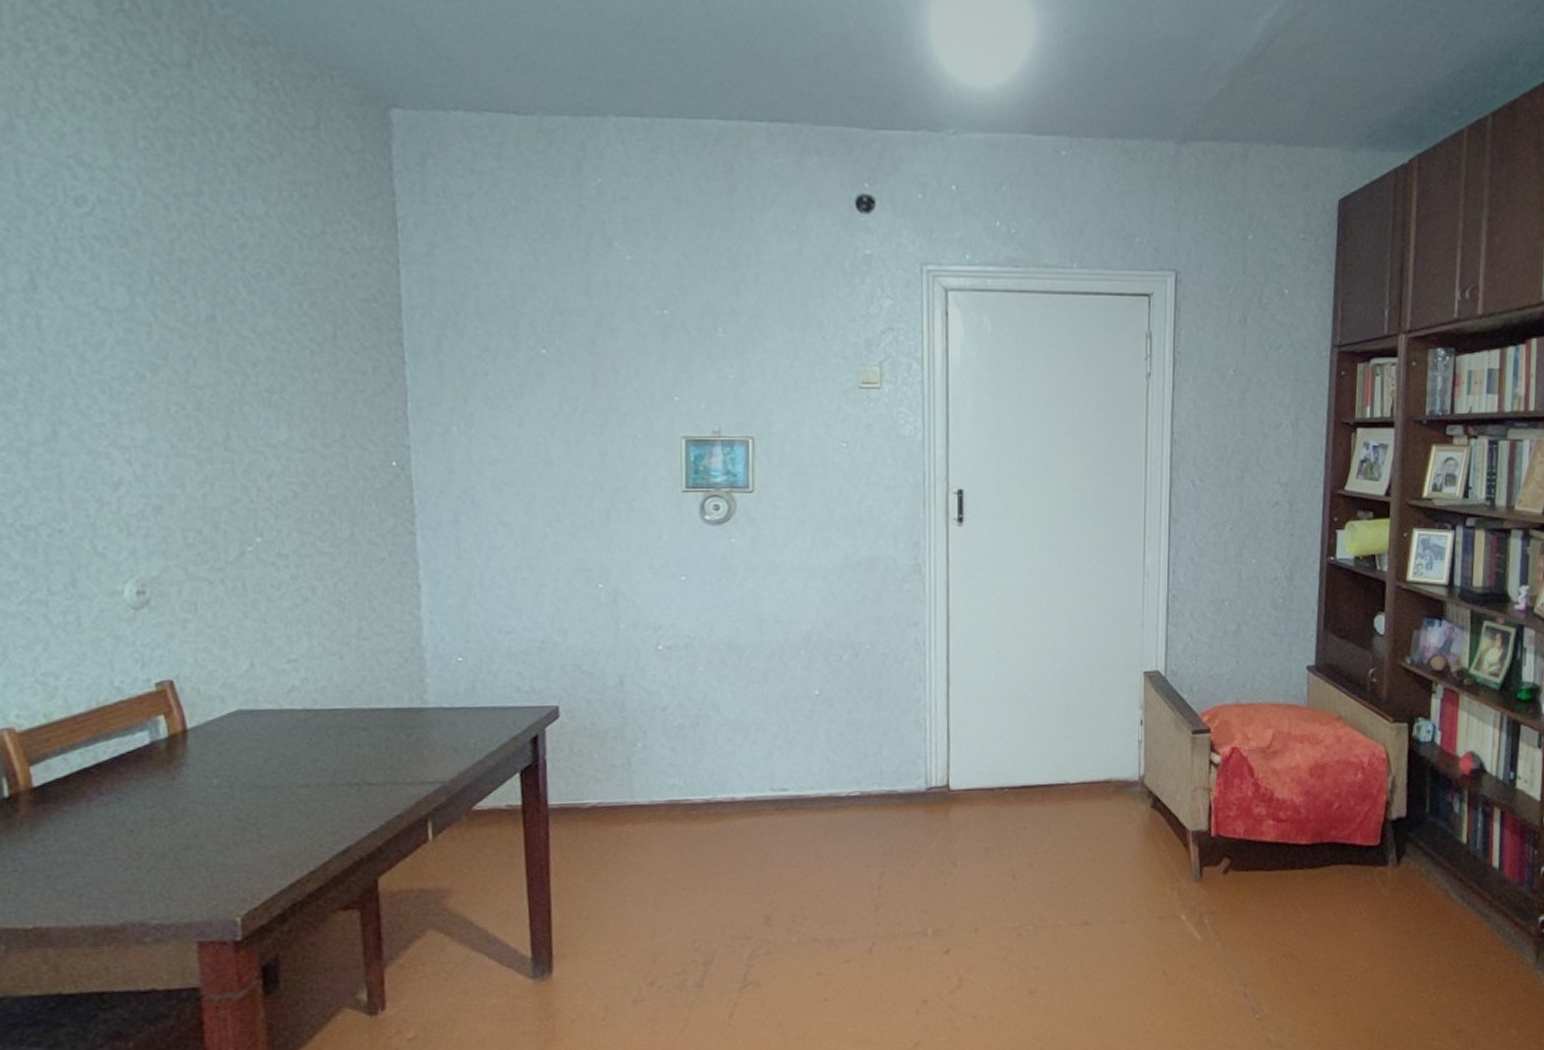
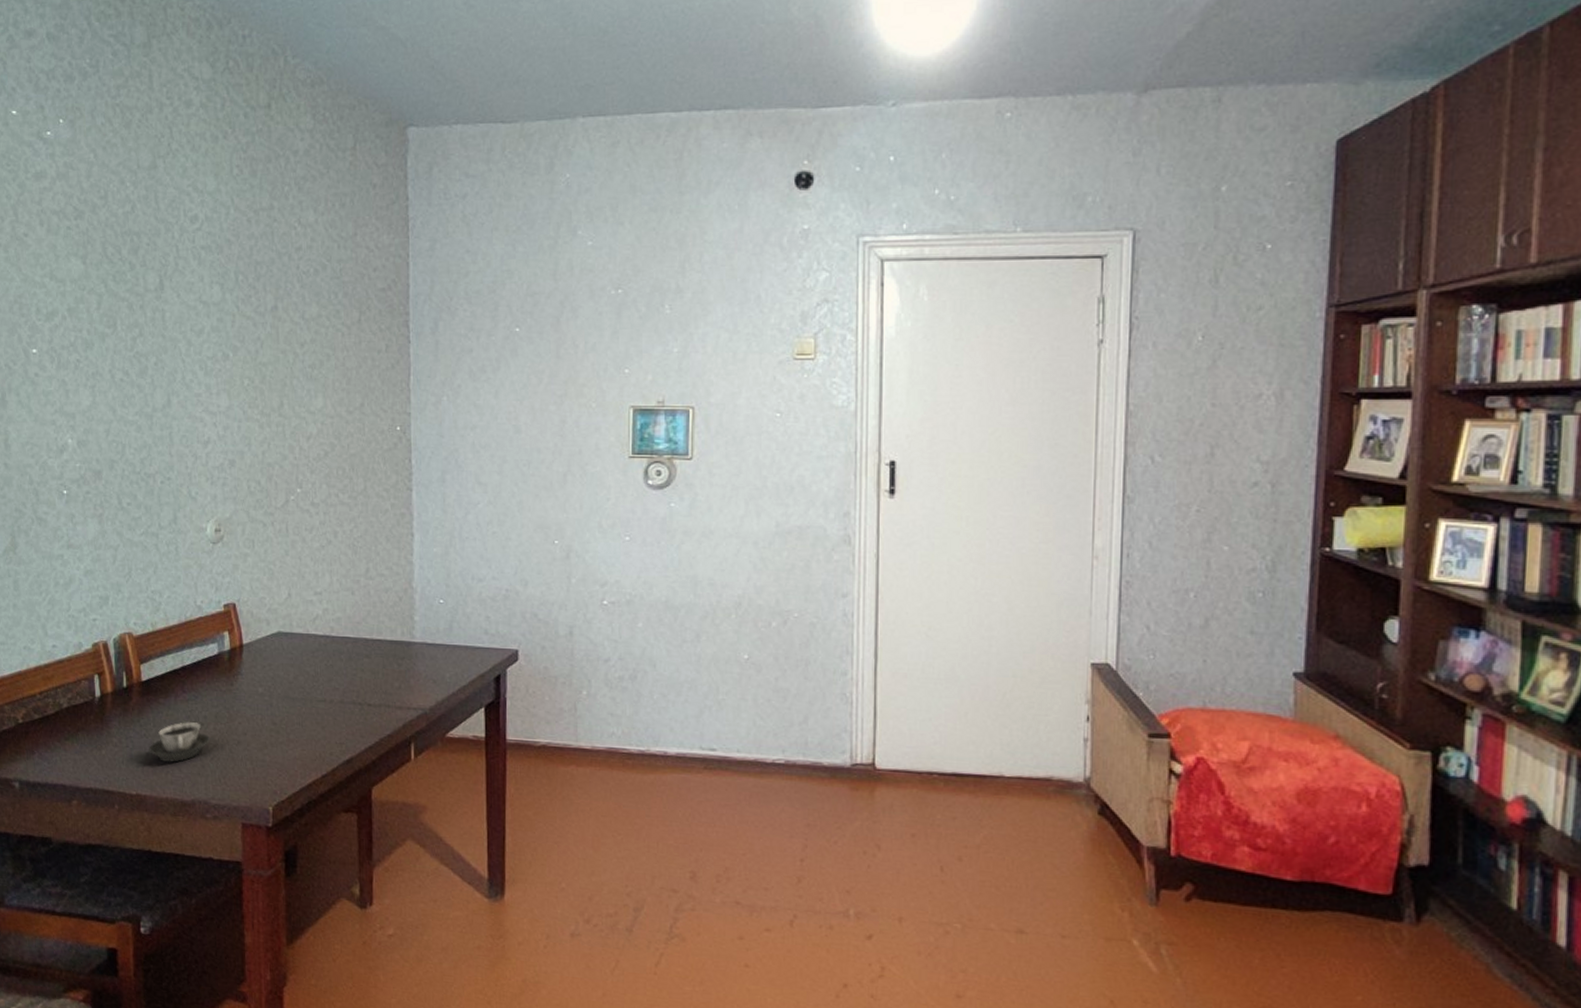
cup: none [49,830,145,883] -> present [149,722,211,762]

